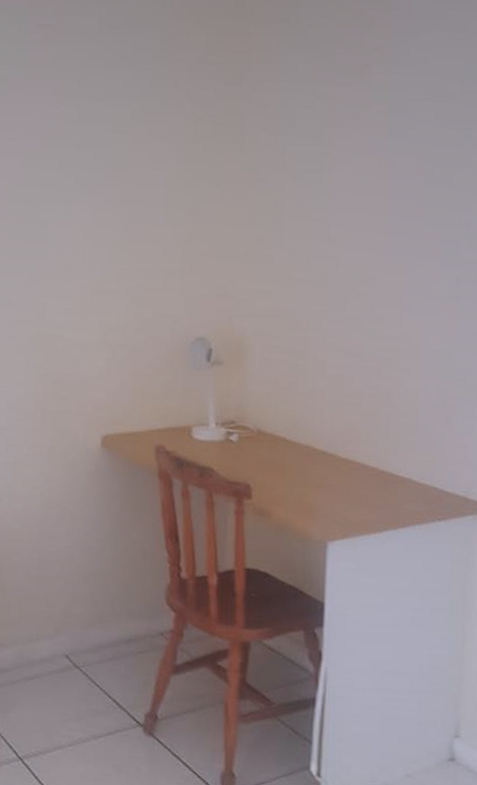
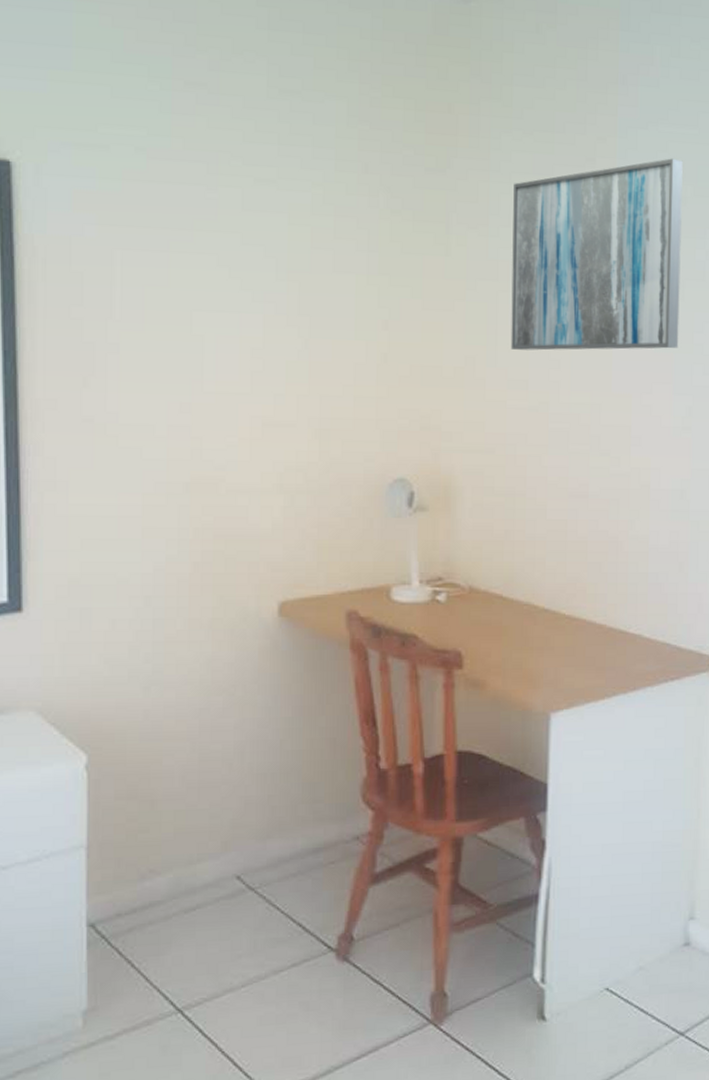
wall art: none [295,61,451,230] -> present [510,158,683,351]

